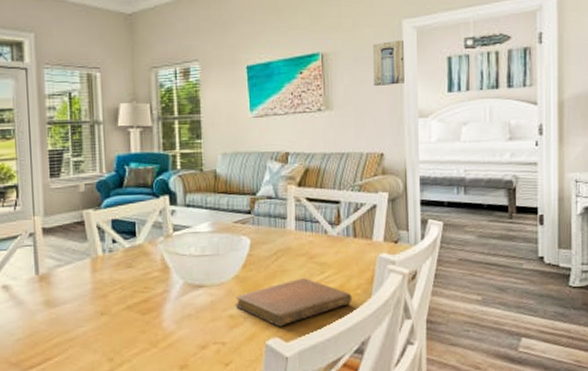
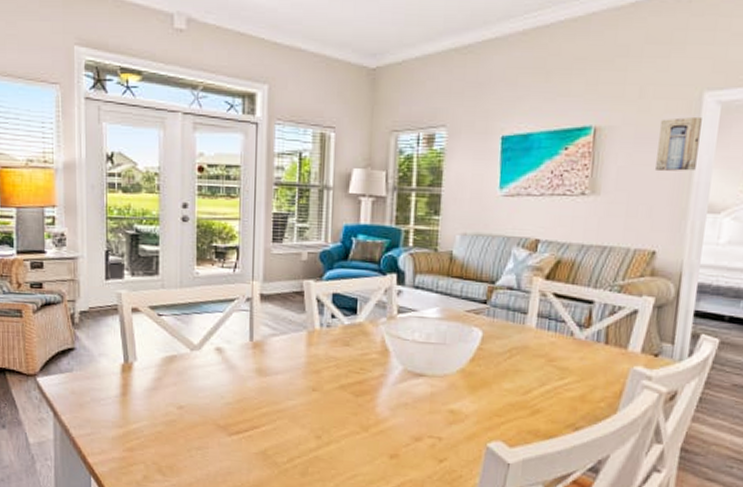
notebook: present [235,277,352,327] -> none [457,380,594,431]

